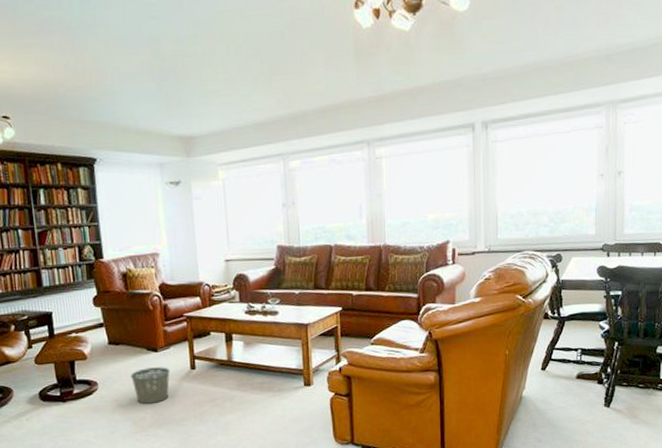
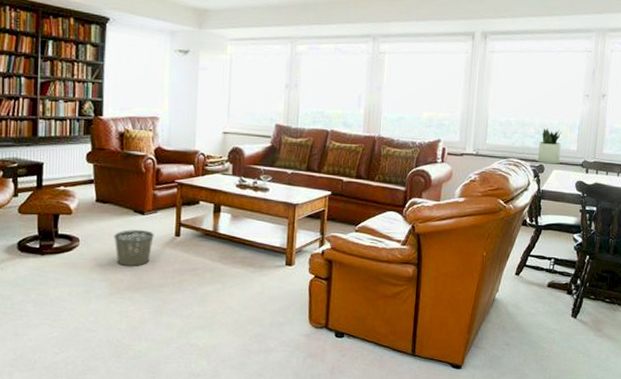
planter: none [552,214,580,253] -> present [535,128,562,164]

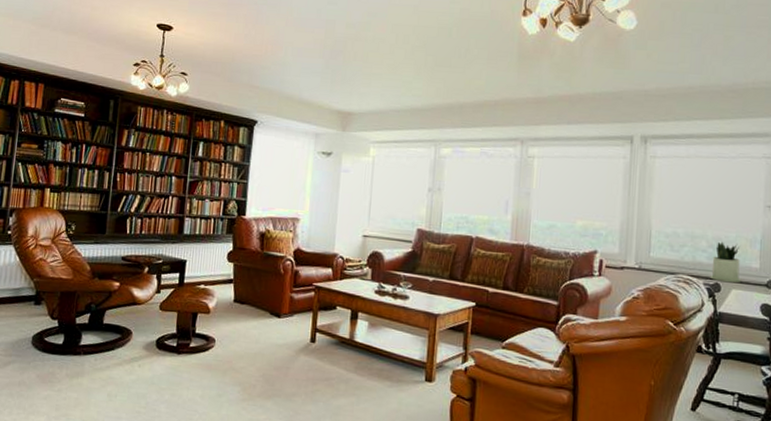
basket: present [114,230,154,266] -> none [249,332,289,372]

